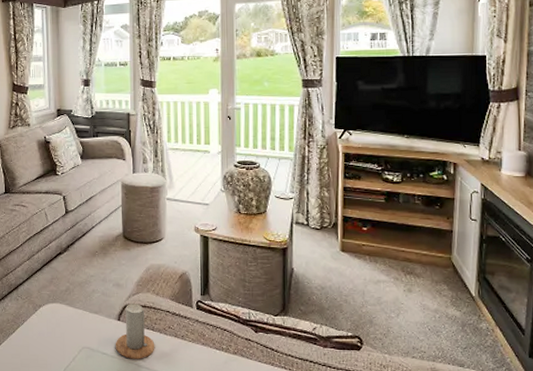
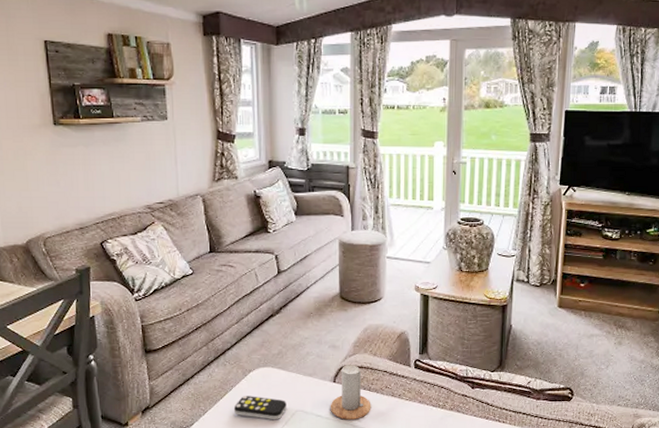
remote control: none [25,330,74,356] -> present [233,396,287,420]

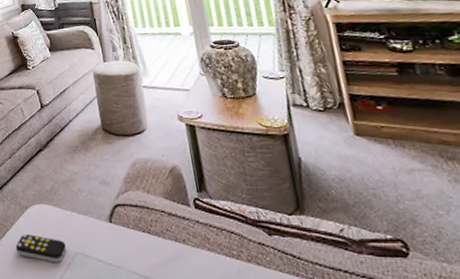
candle: present [330,365,371,420] -> none [109,203,155,267]

